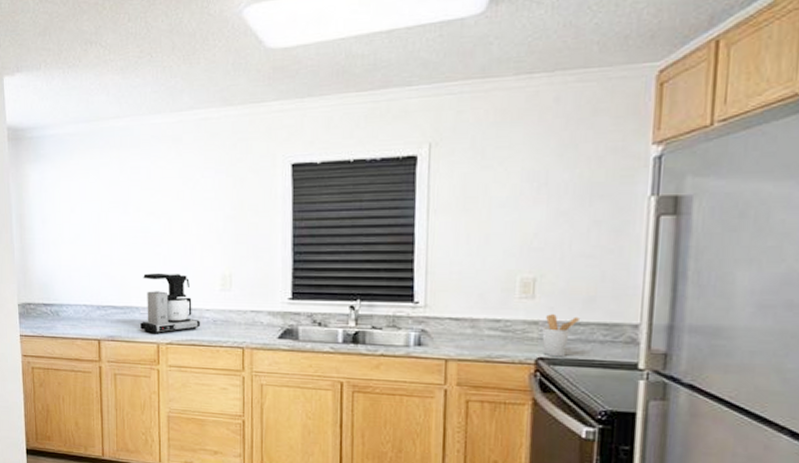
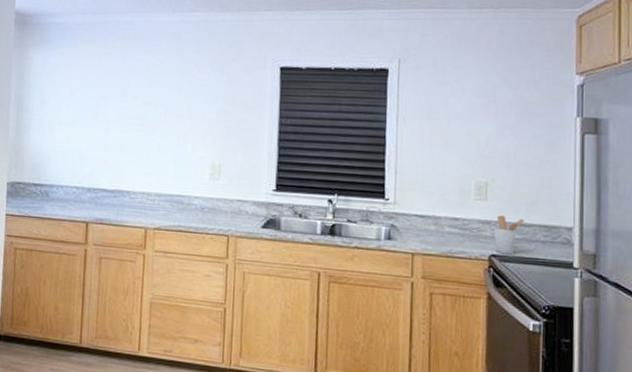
coffee maker: present [140,273,201,334] -> none [130,159,189,219]

